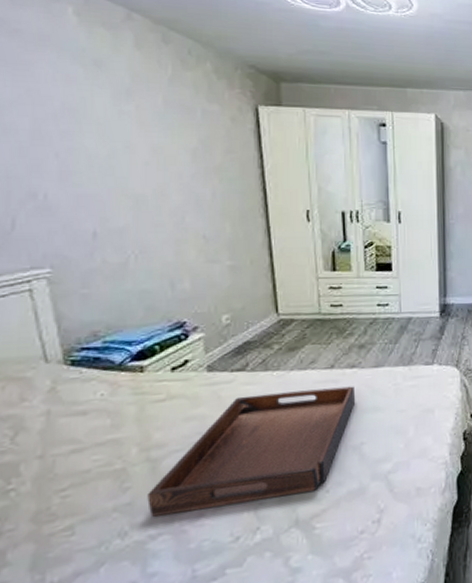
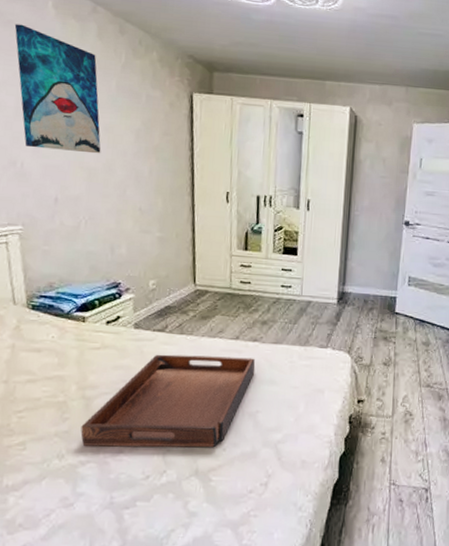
wall art: none [23,33,150,178] -> present [14,24,101,154]

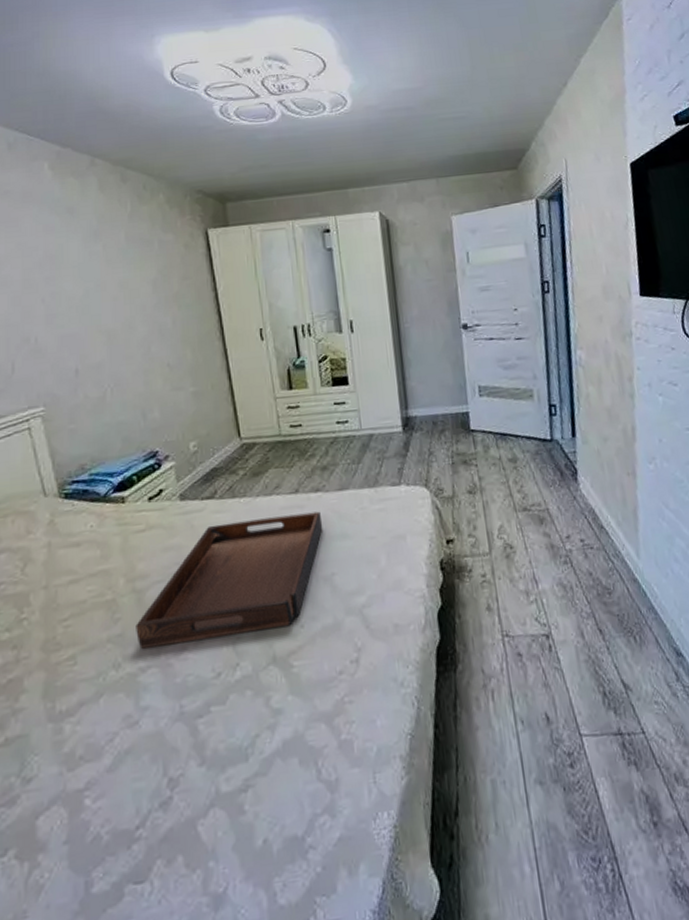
wall art: present [14,24,101,154] -> none [12,192,118,320]

